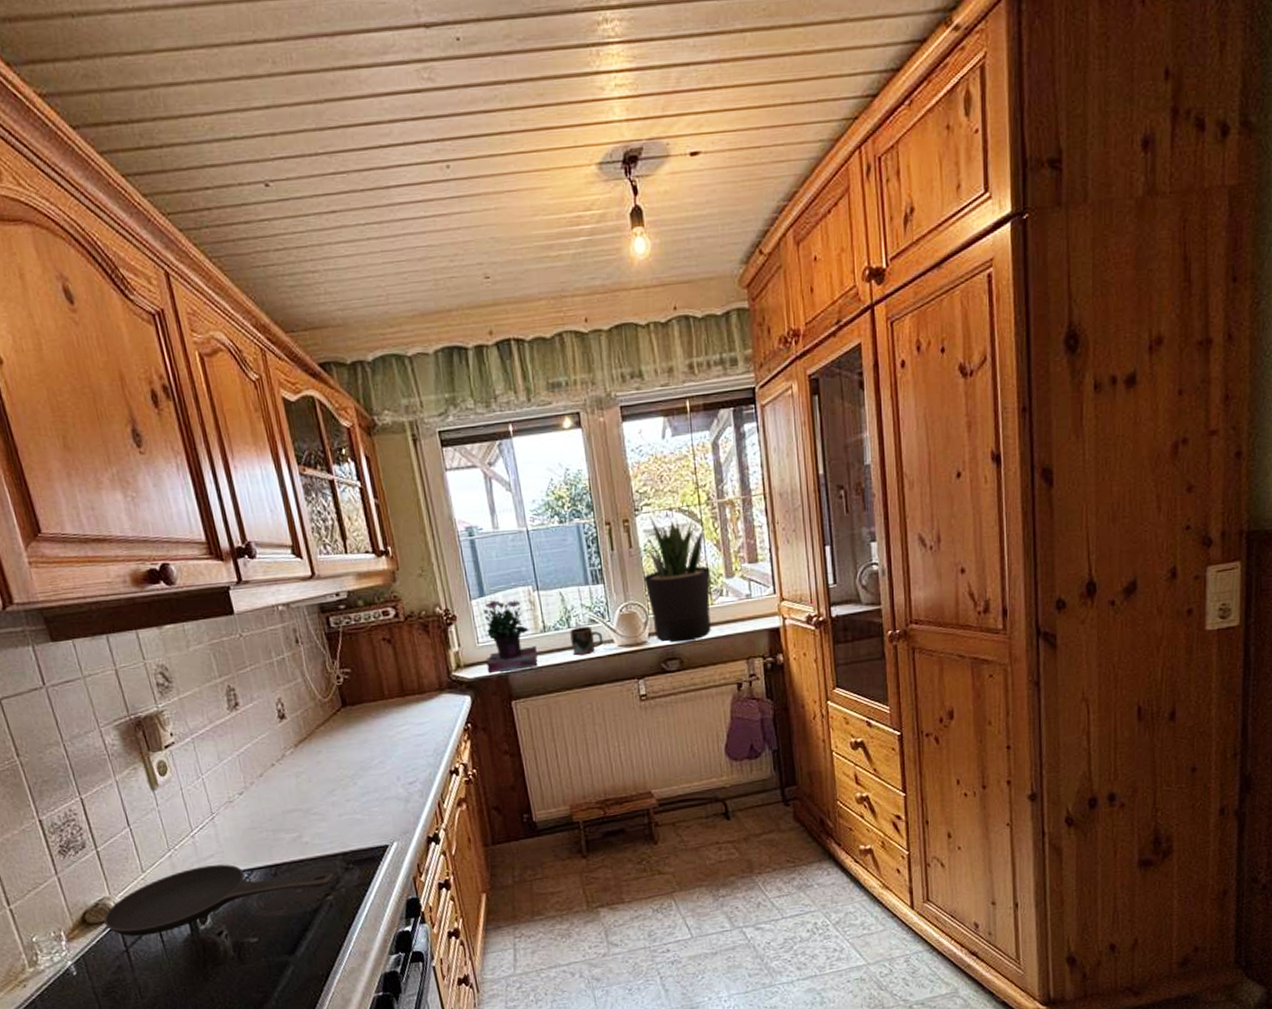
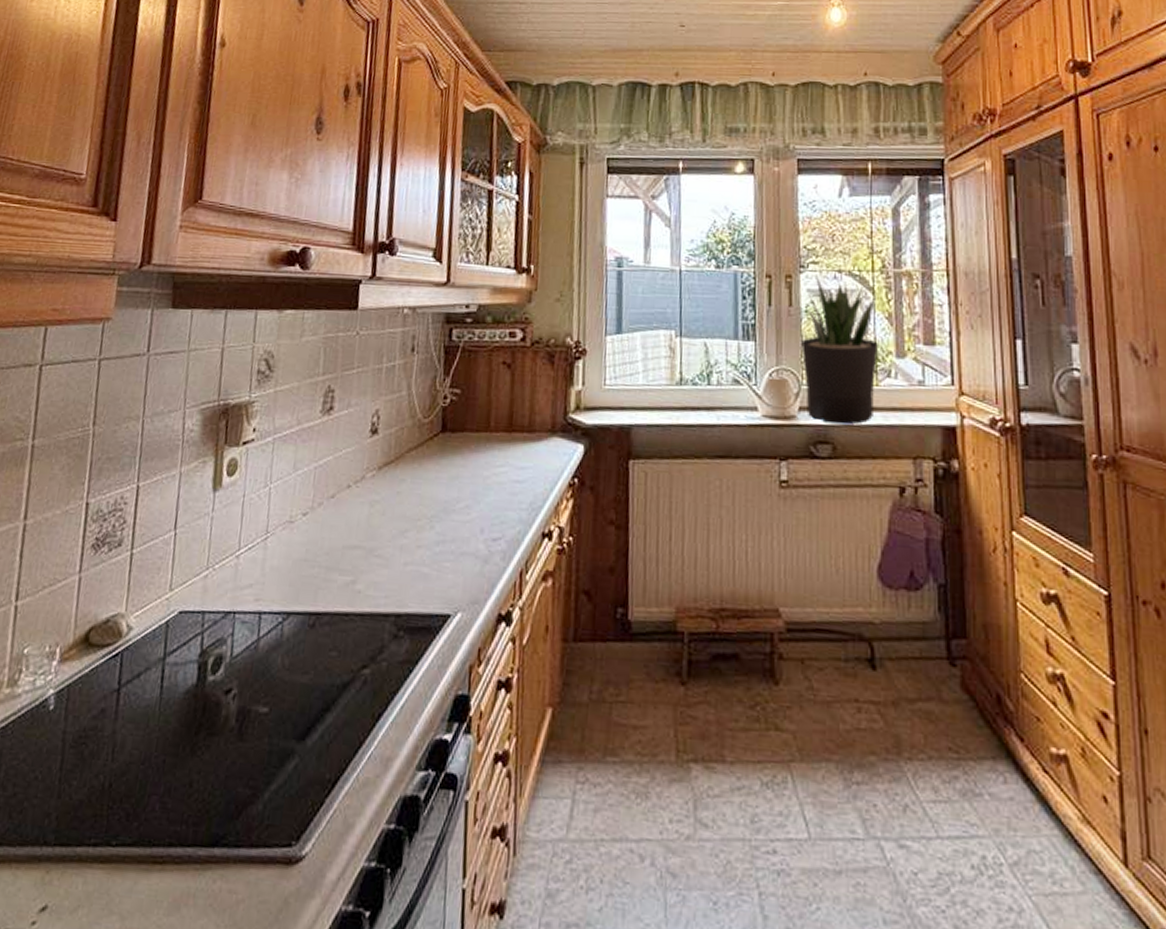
frying pan: present [103,864,334,937] -> none [106,596,378,675]
potted flower: present [483,600,538,674] -> none [609,339,669,424]
mug: present [570,626,603,655] -> none [708,385,746,419]

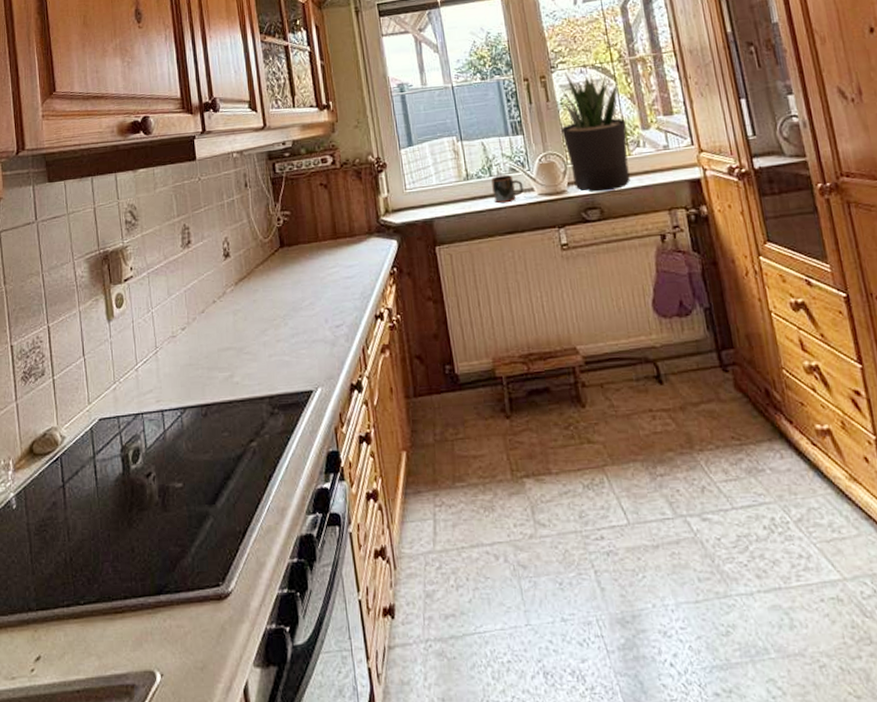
mug: none [708,385,746,419] -> present [491,174,524,203]

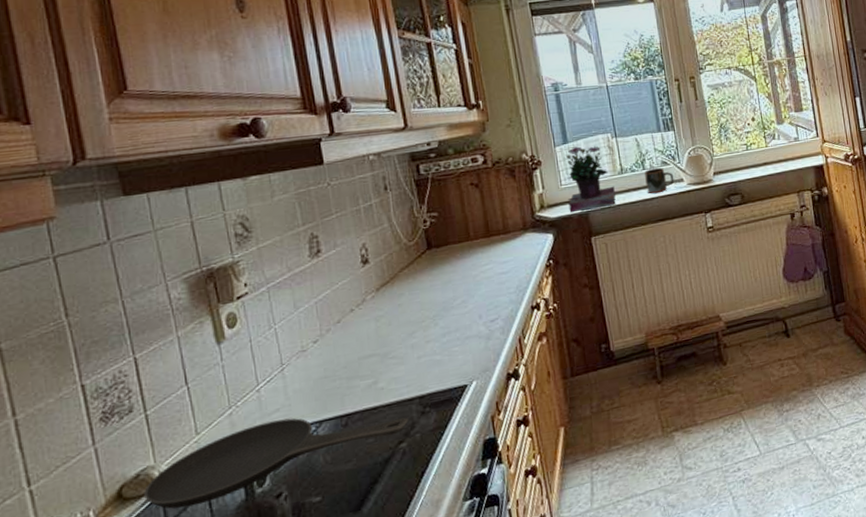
frying pan: none [48,400,259,472] -> present [144,417,408,509]
potted flower: none [411,149,461,219] -> present [566,146,616,213]
planter: present [559,71,630,192] -> none [707,72,767,180]

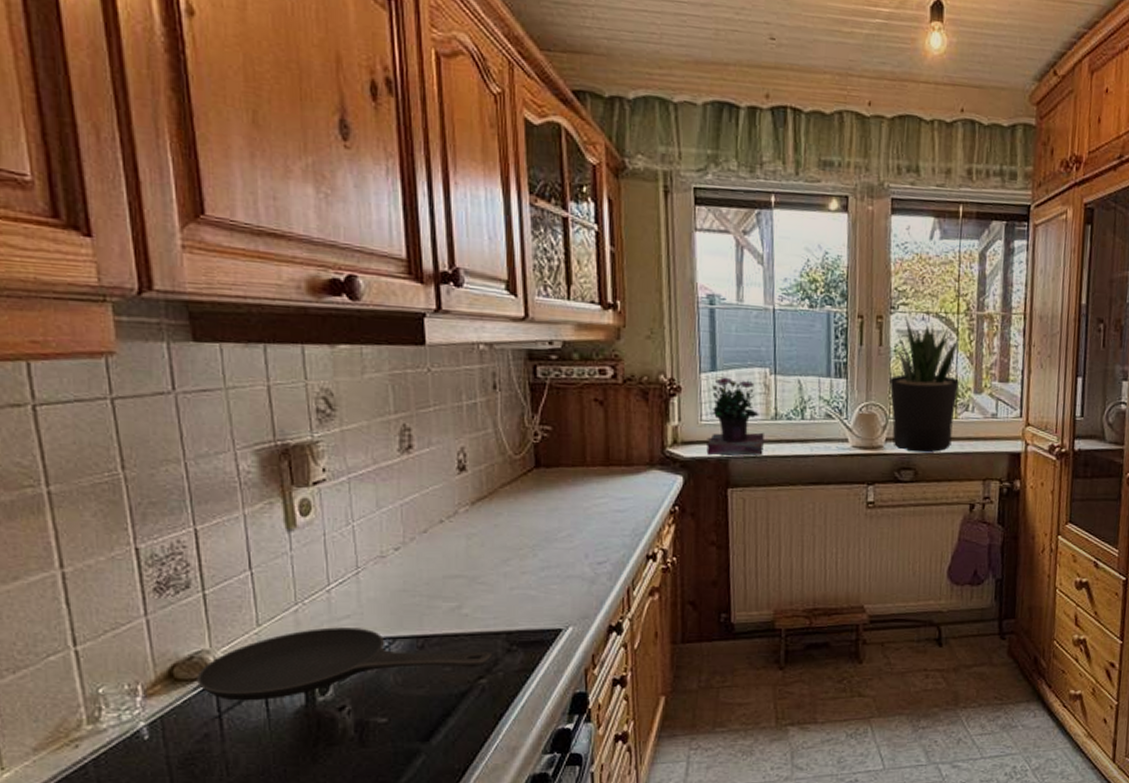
mug: present [645,167,674,193] -> none [802,419,837,450]
planter: none [707,72,767,180] -> present [889,315,959,453]

